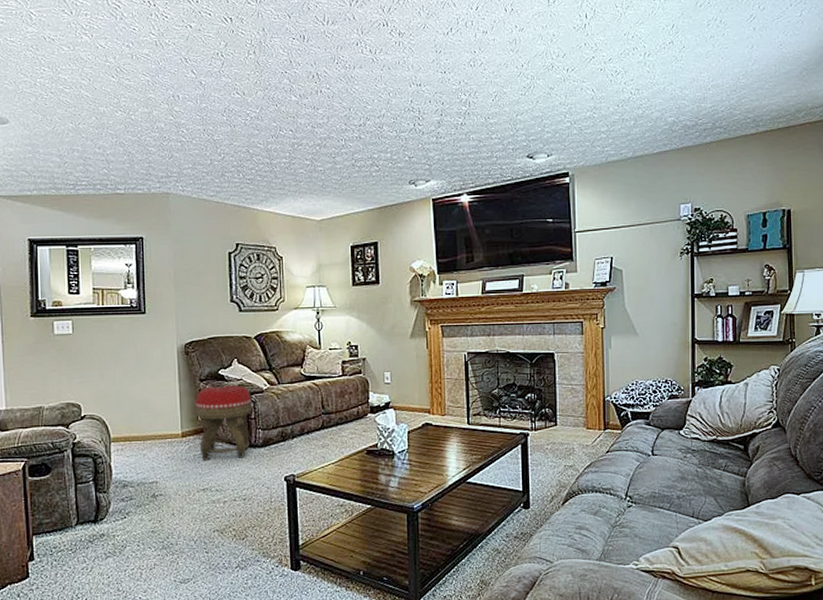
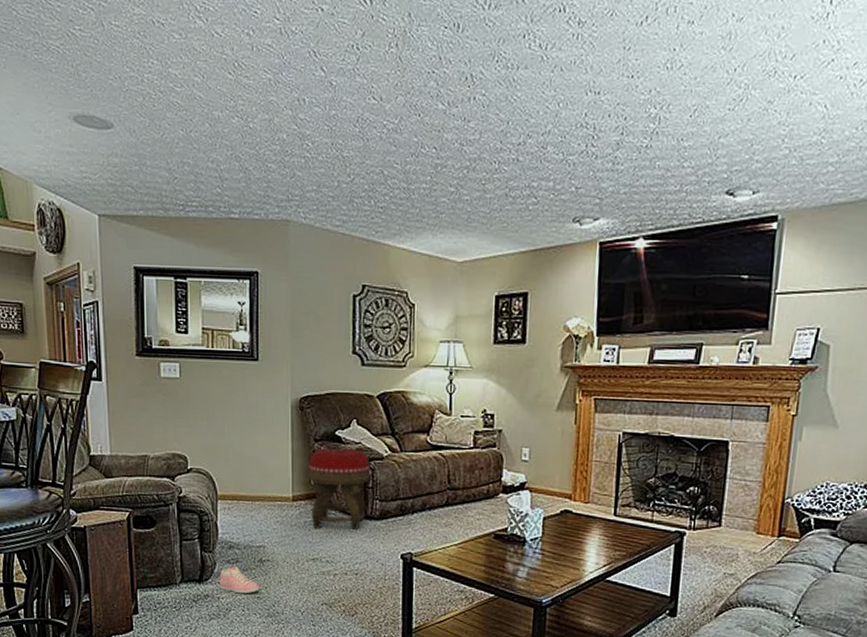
sneaker: none [114,503,154,530] -> present [219,566,260,594]

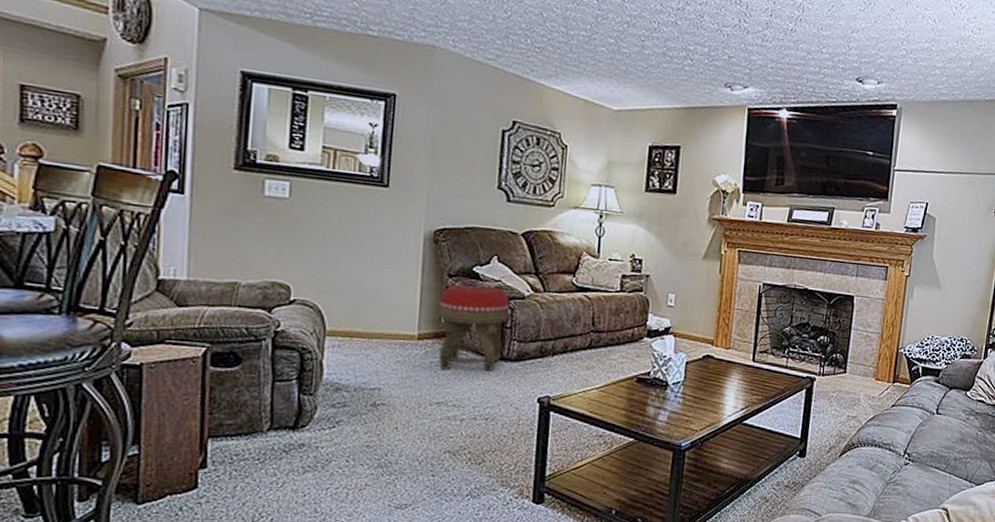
sneaker: present [219,566,260,594] -> none [319,410,370,443]

